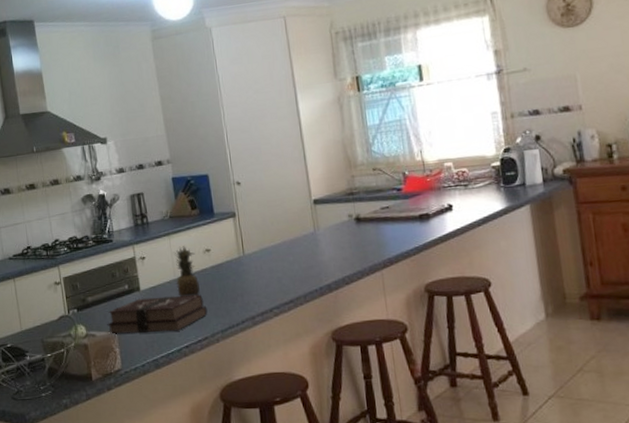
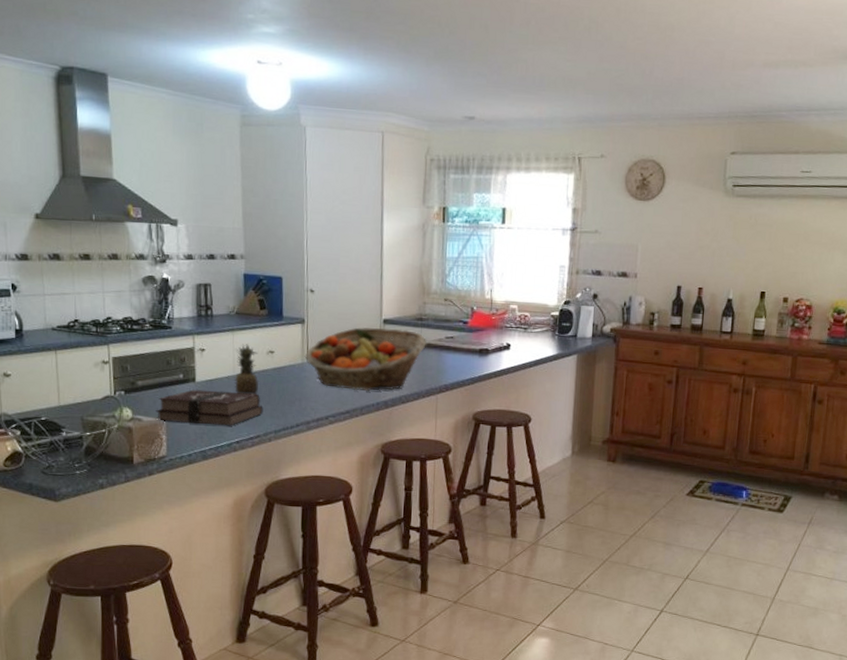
fruit basket: none [240,206,363,278] -> present [304,327,427,391]

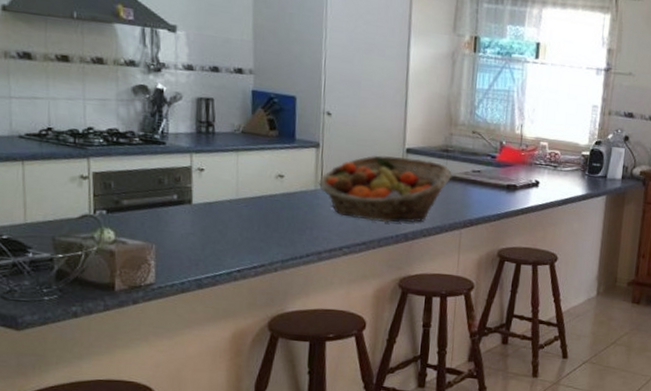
hardback book: present [156,389,263,426] -> none [143,212,270,254]
fruit: present [235,344,259,395] -> none [237,165,266,221]

